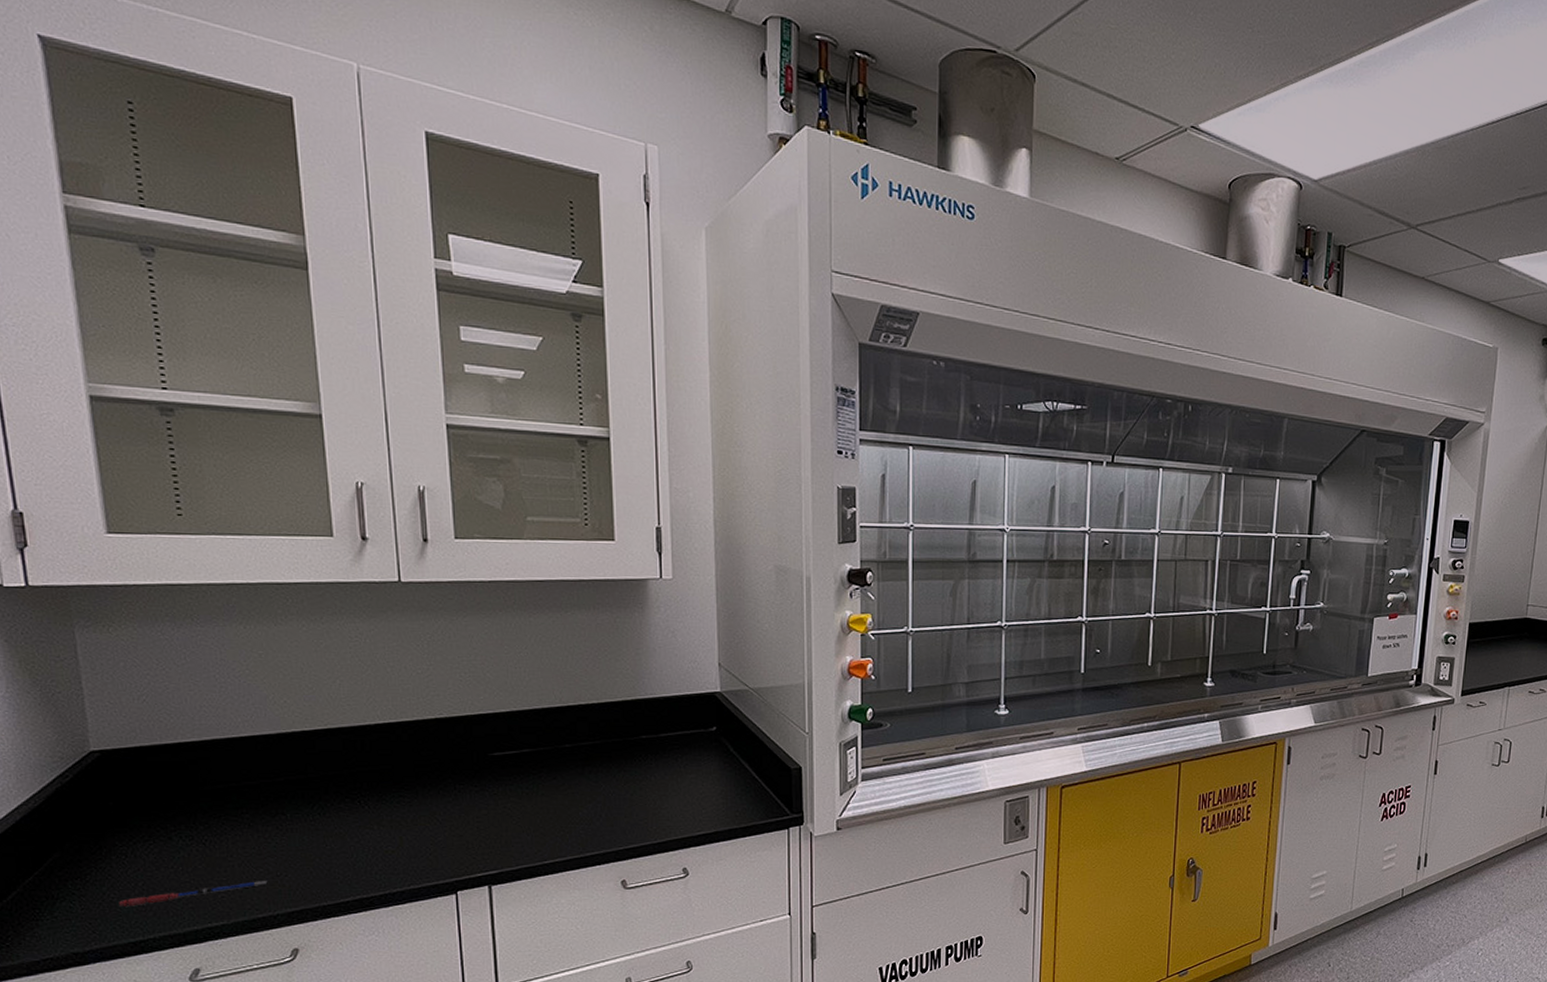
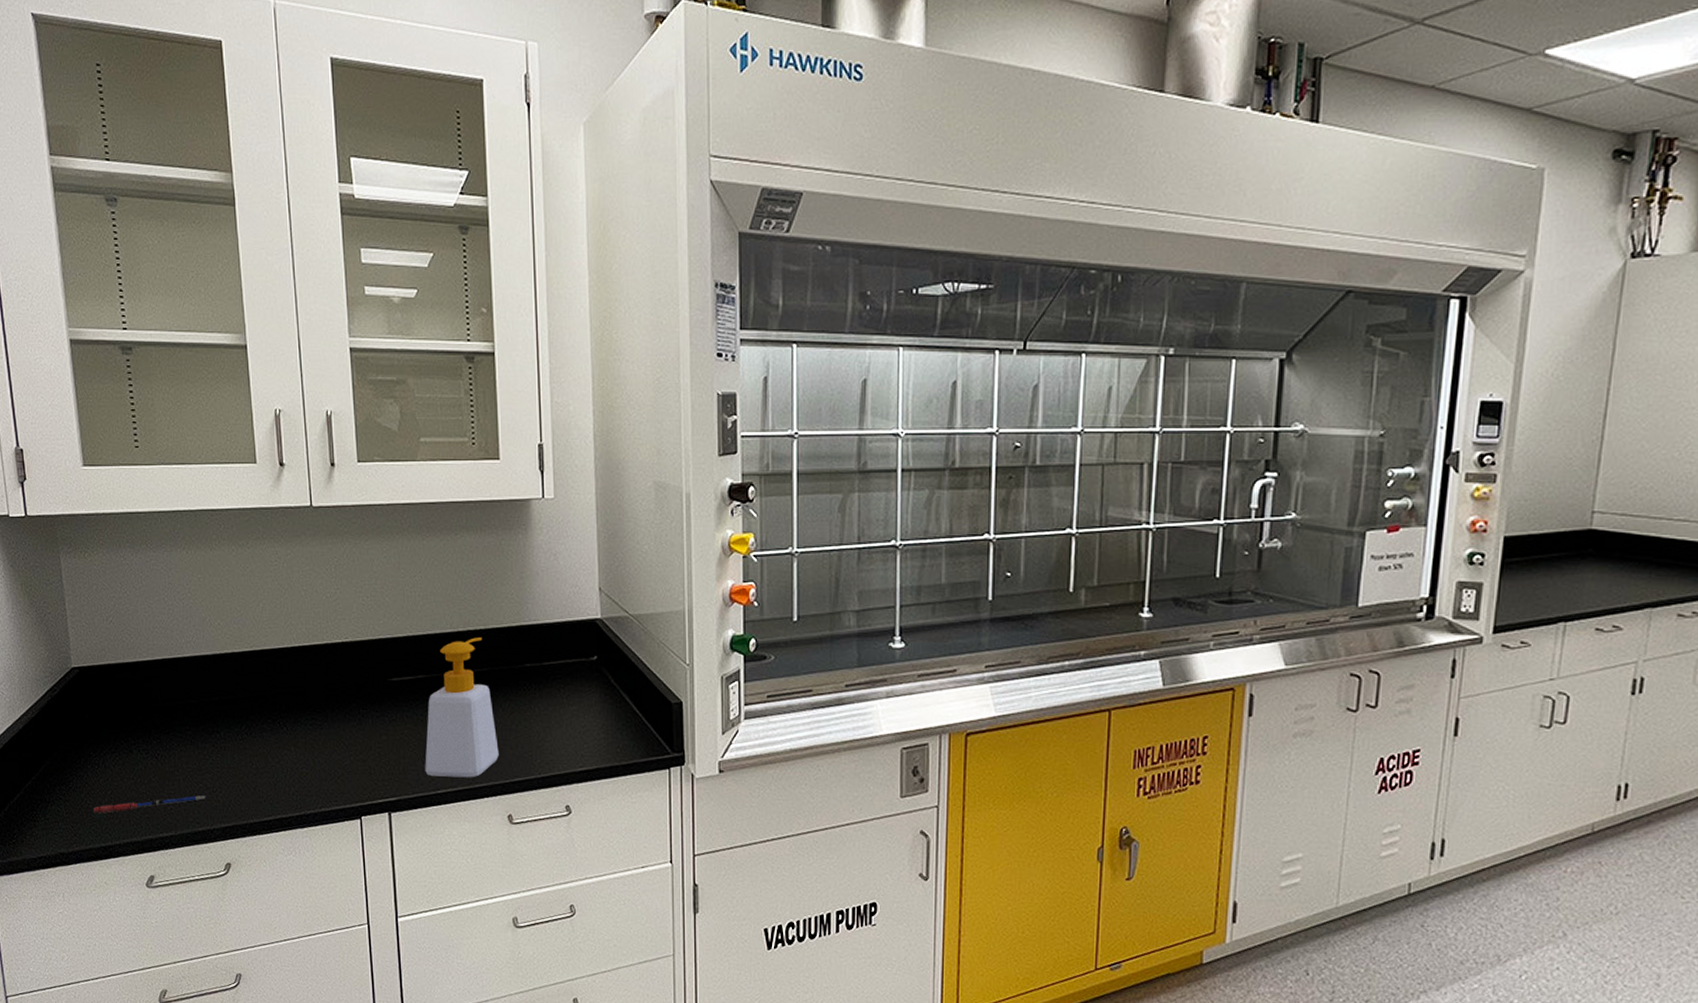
soap bottle: none [530,711,612,847] -> present [425,637,499,778]

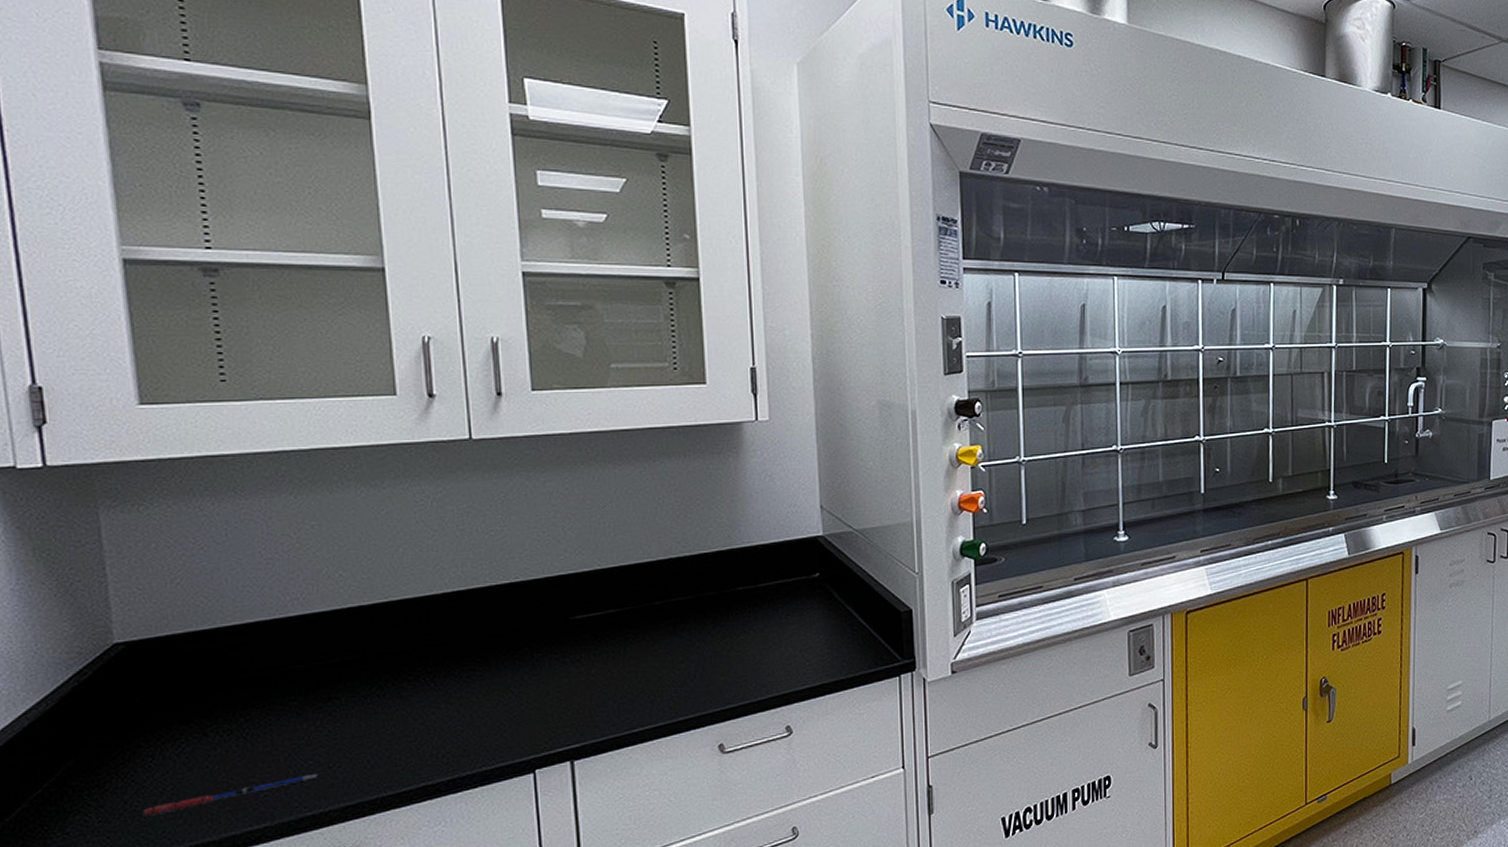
soap bottle: present [425,637,499,778] -> none [617,565,708,715]

